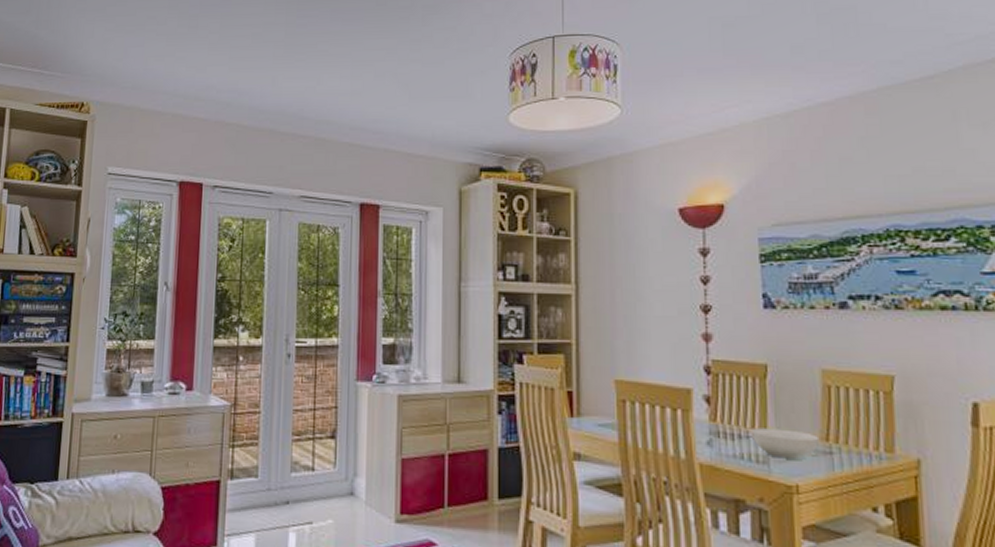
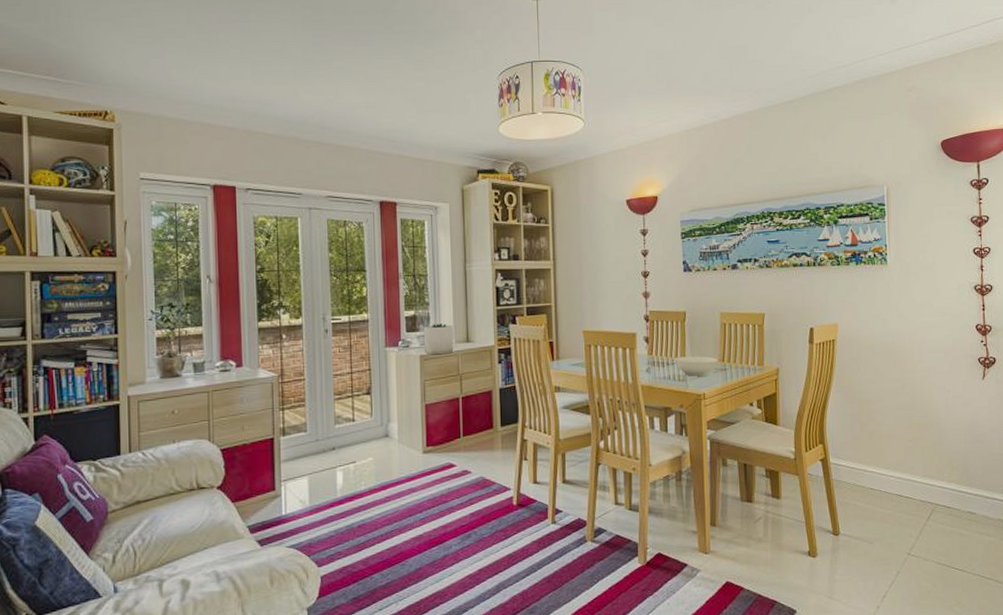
planter: none [403,356,441,397] -> present [423,323,454,355]

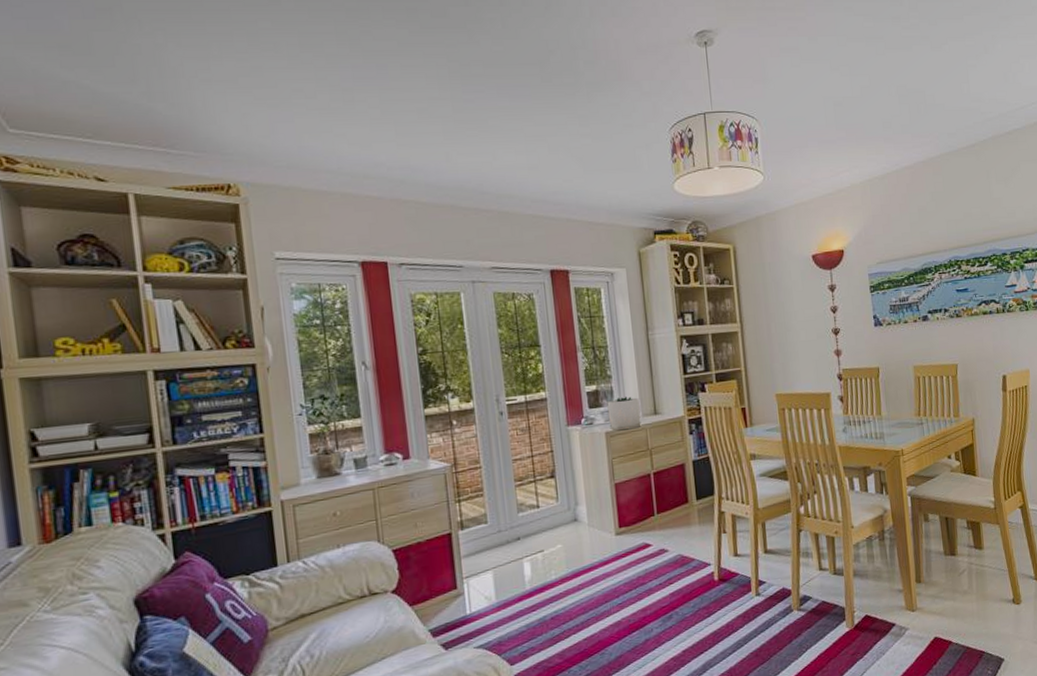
bowl: present [675,356,719,376] -> none [871,411,915,433]

